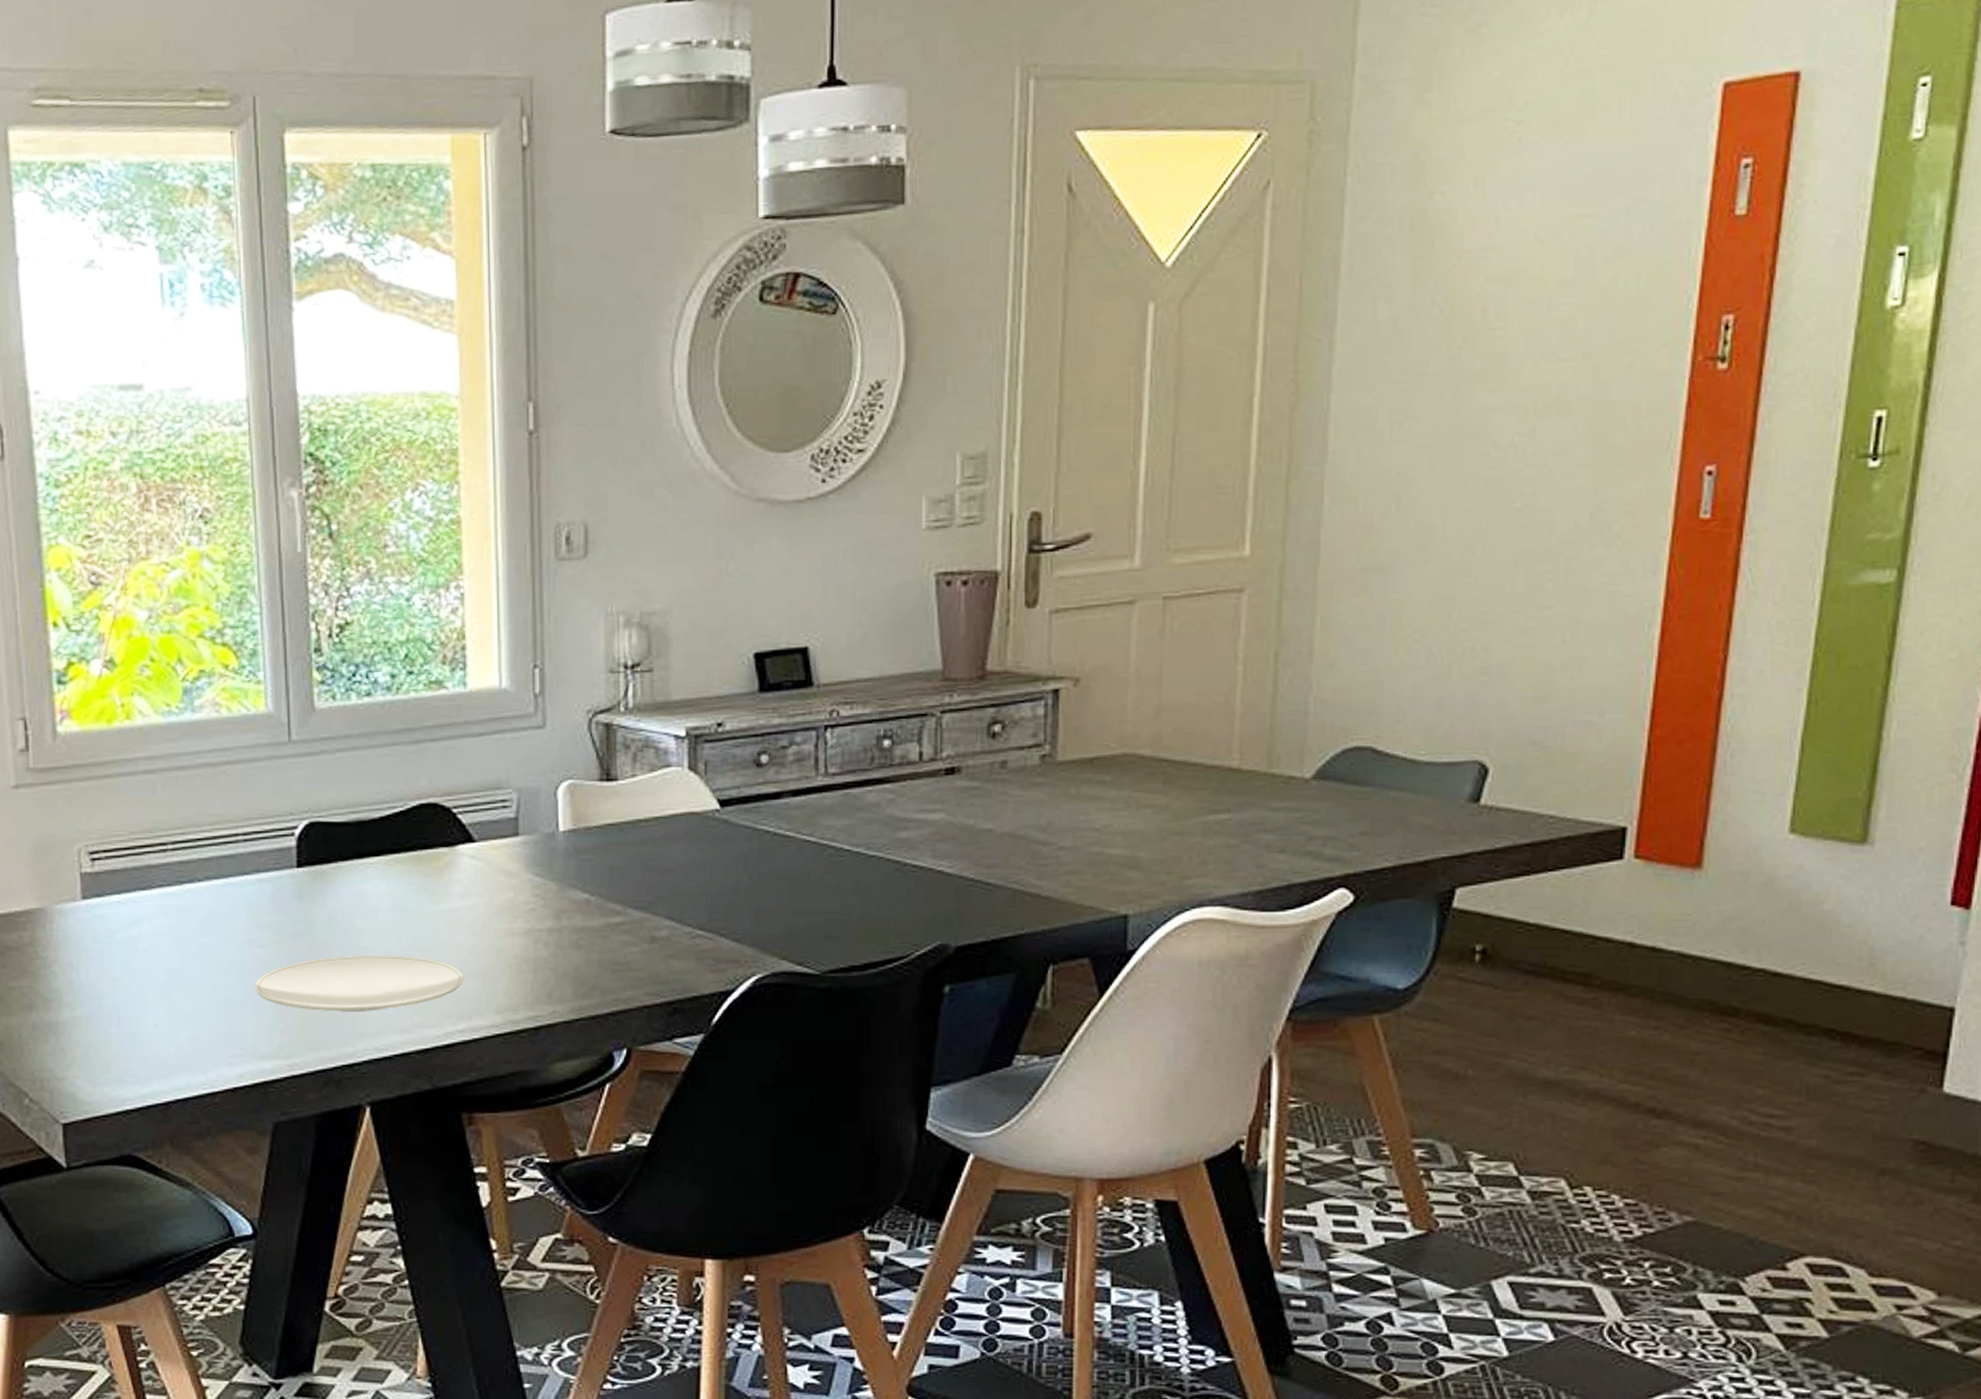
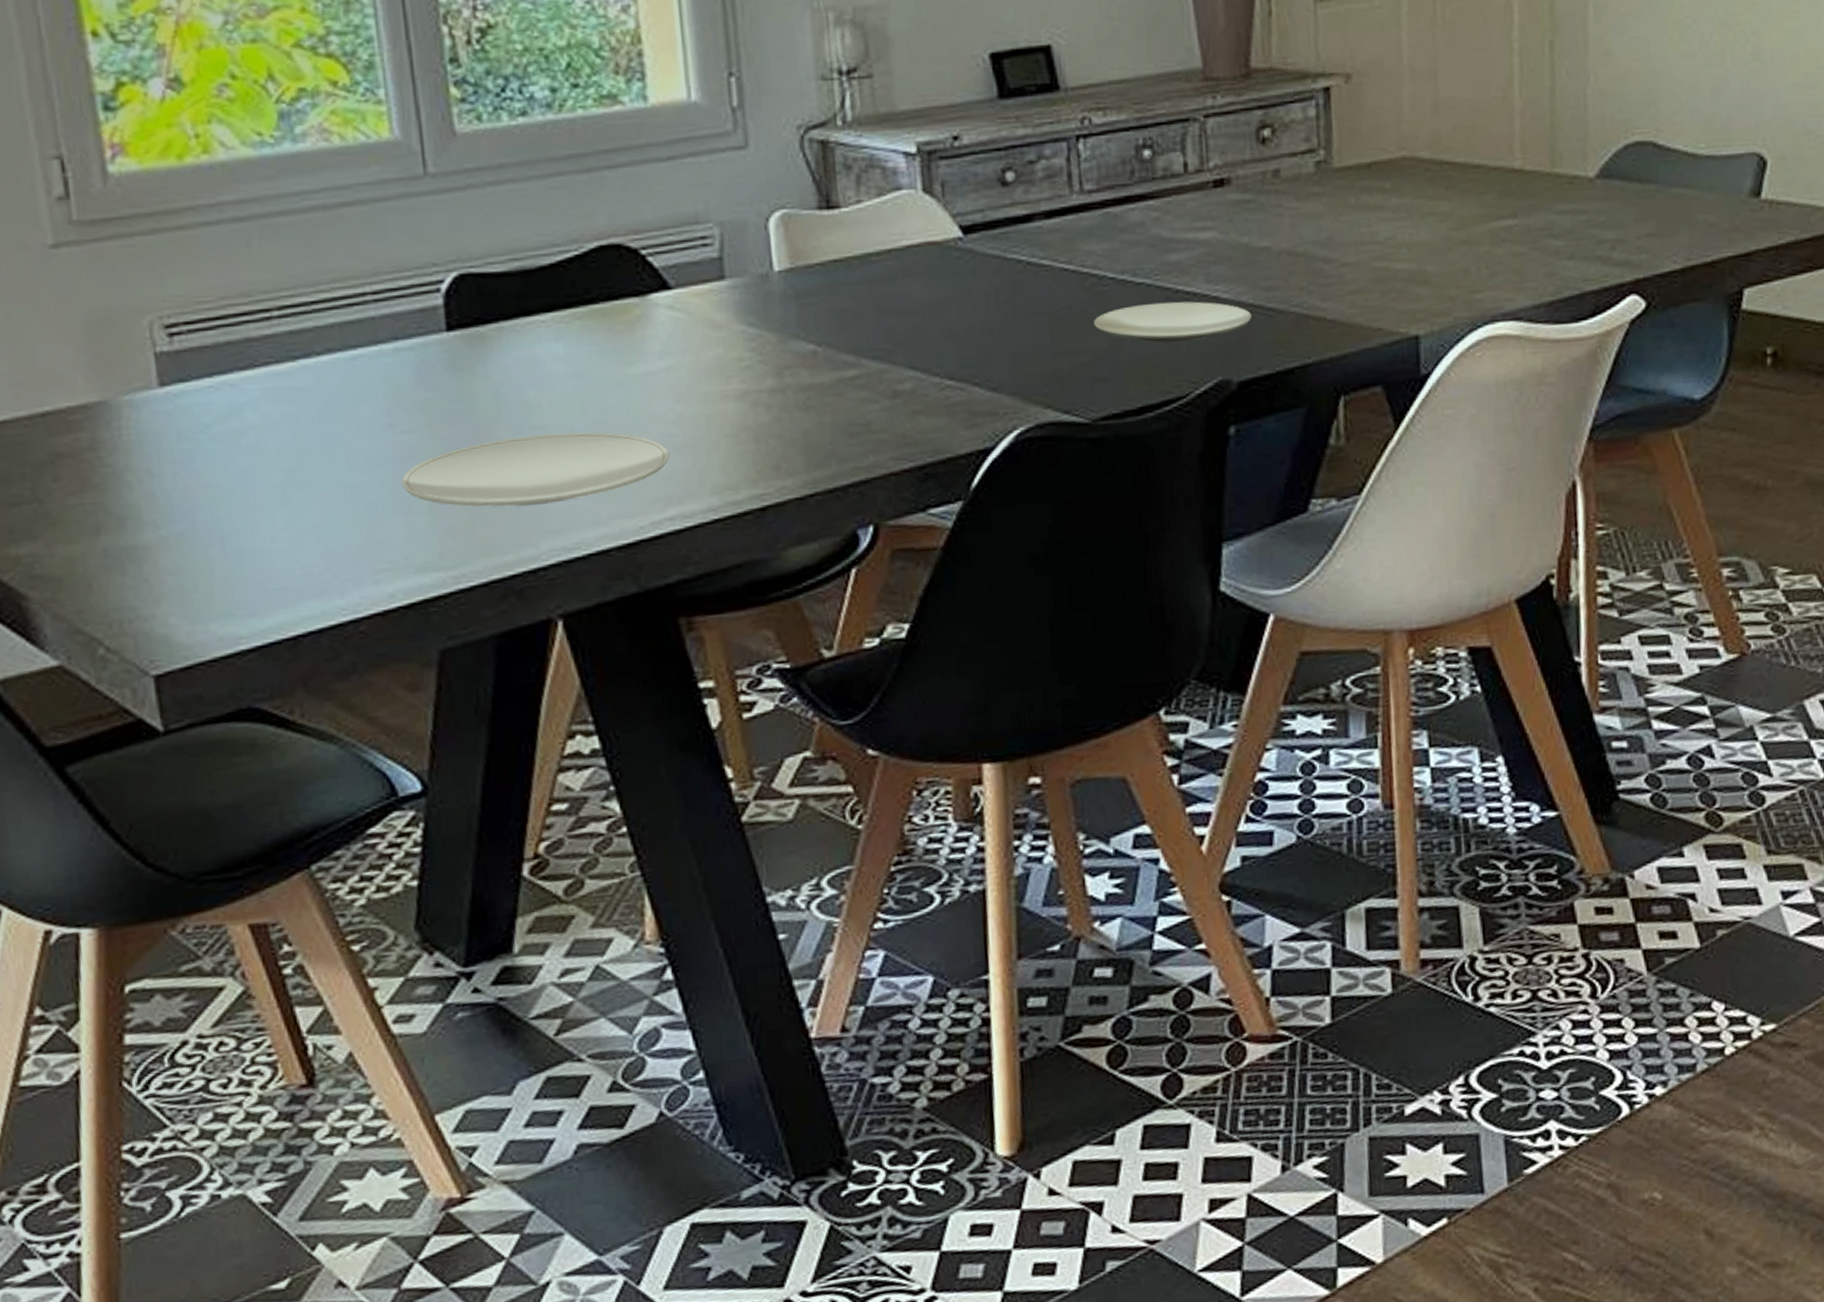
plate: none [829,873,972,910] -> present [1094,301,1252,344]

